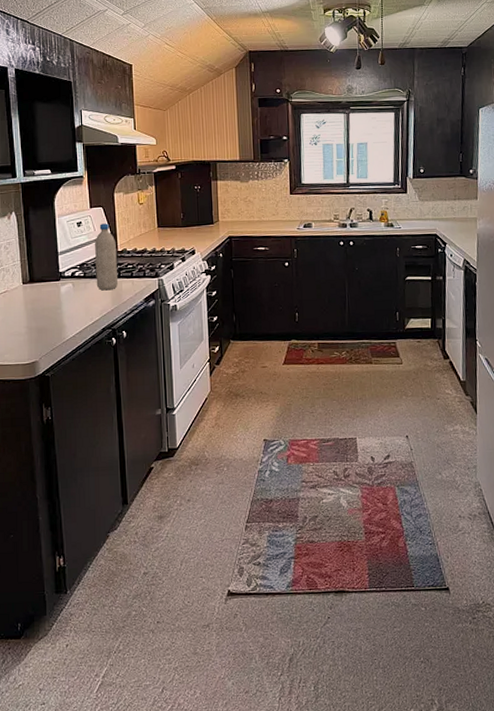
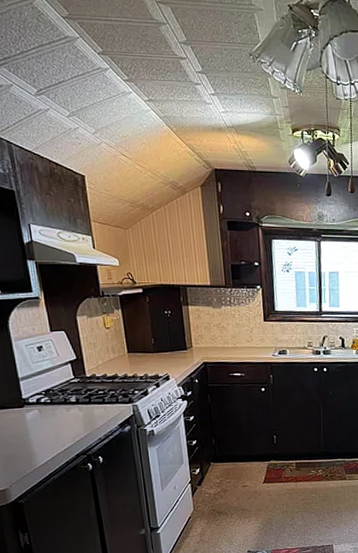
water bottle: present [95,223,118,291] -> none [59,348,89,417]

